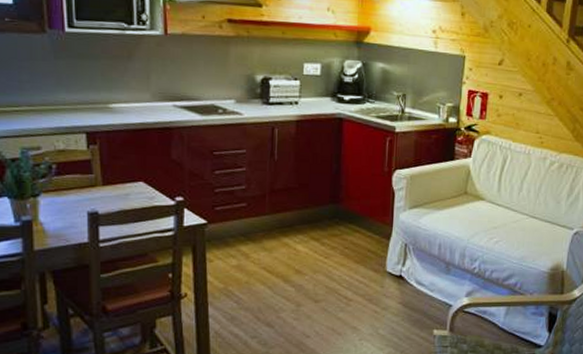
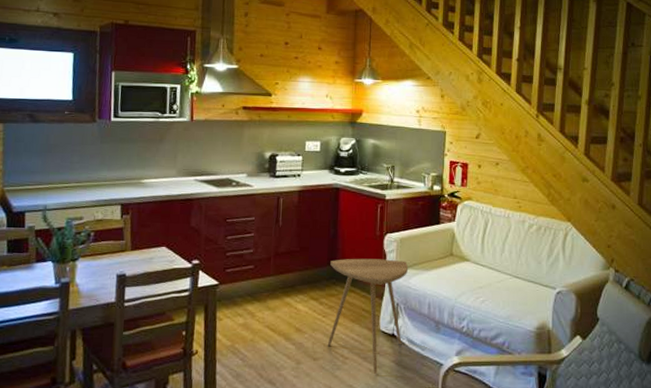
side table: none [329,196,419,315] -> present [327,258,409,374]

